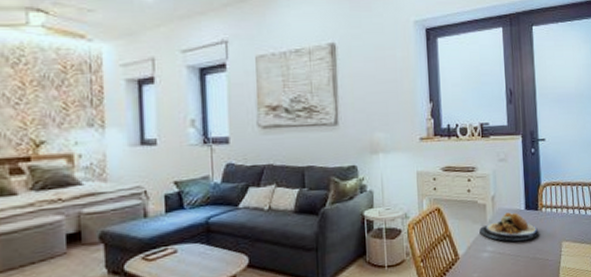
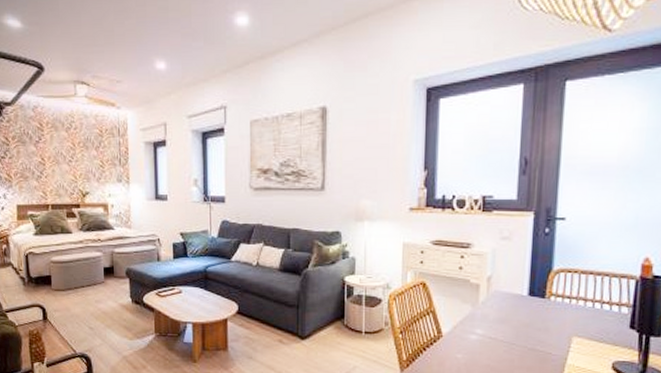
plate: present [479,212,540,241] -> none [469,296,545,328]

